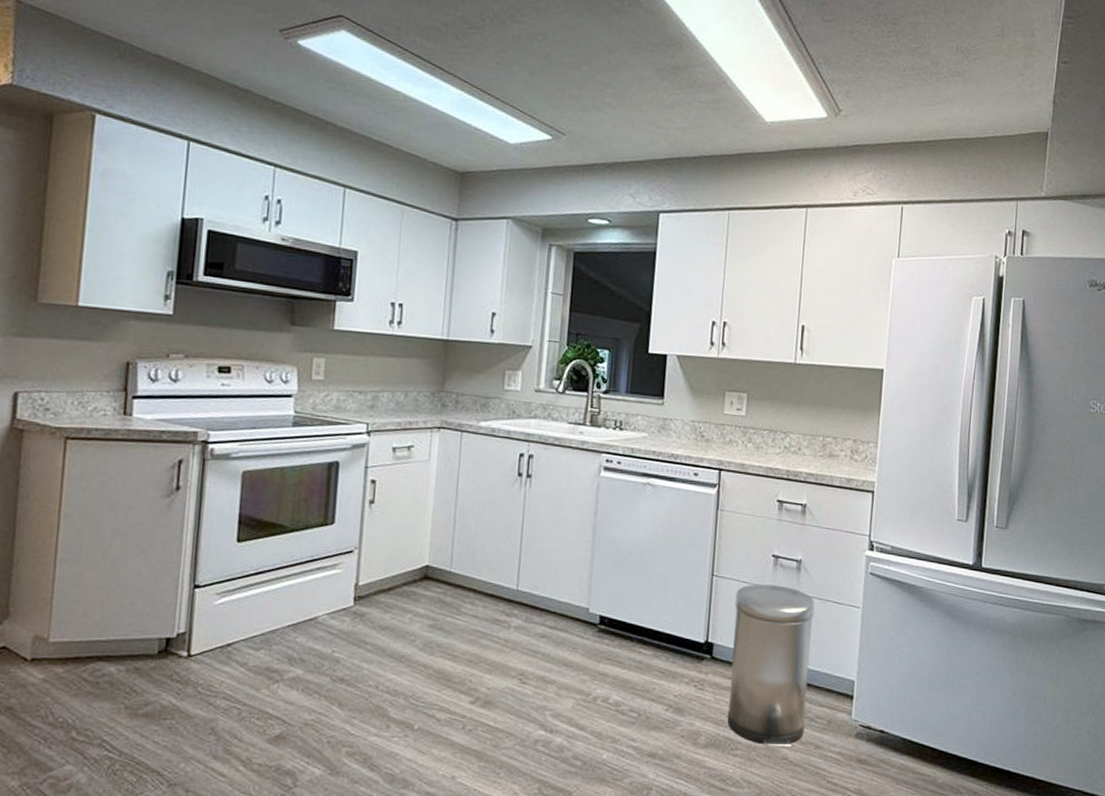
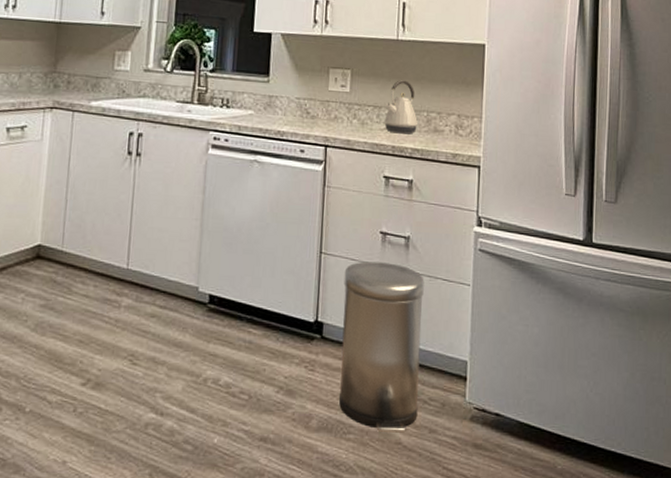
kettle: none [779,404,814,459] -> present [384,80,419,134]

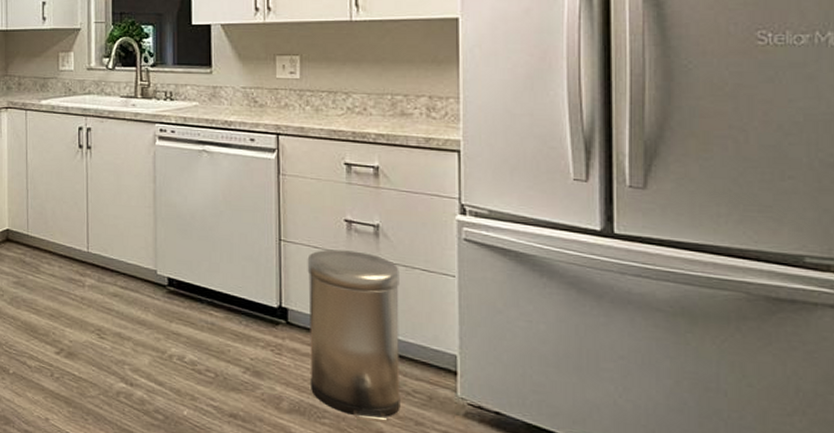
kettle: present [384,80,419,134] -> none [341,63,382,119]

